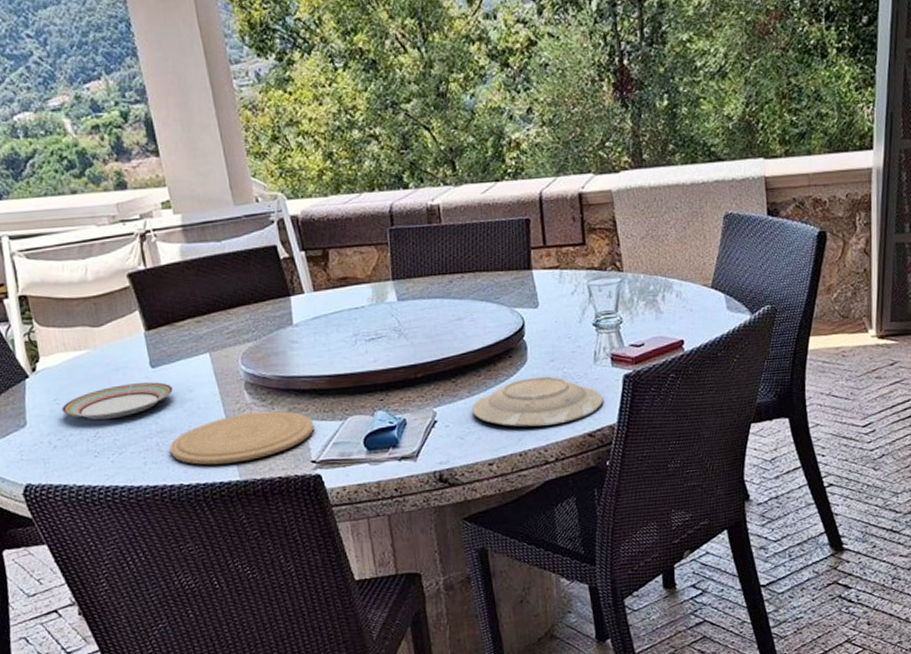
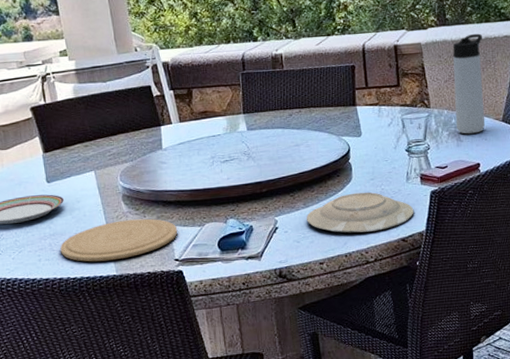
thermos bottle: none [651,177,691,304] -> present [453,33,485,134]

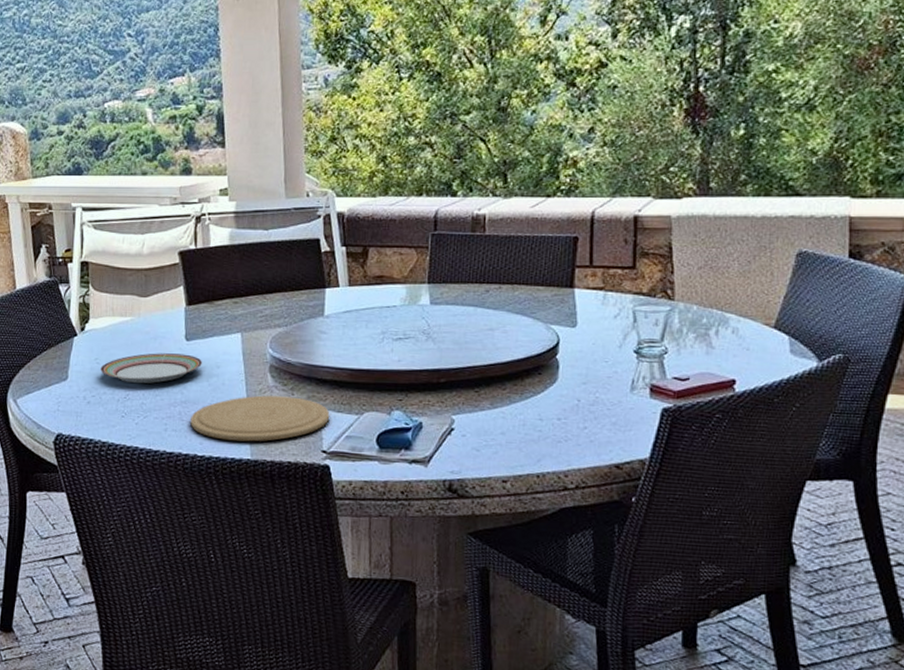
plate: present [306,192,414,233] -> none [492,397,637,451]
thermos bottle: present [453,33,485,134] -> none [708,209,759,340]

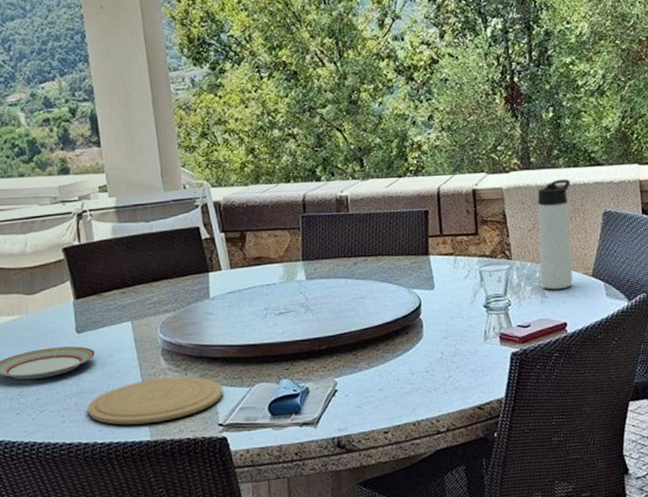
thermos bottle: none [708,209,759,340] -> present [537,179,573,290]

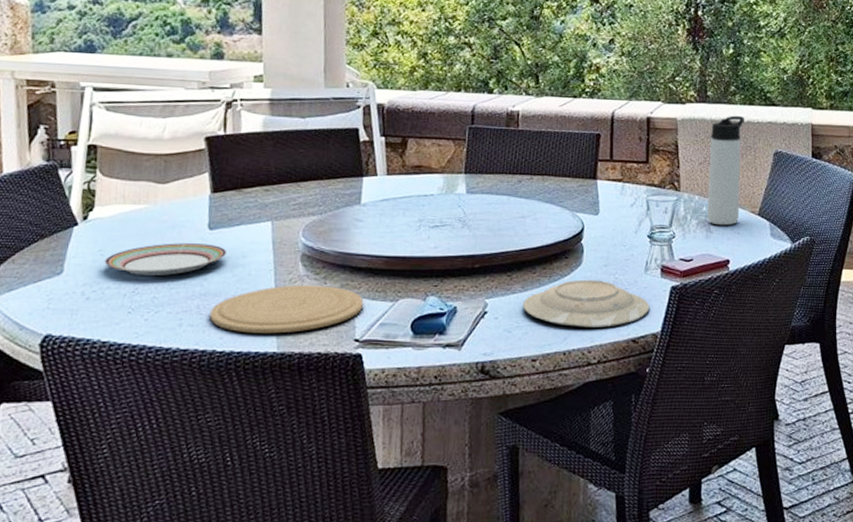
plate: none [370,352,492,398] -> present [523,279,650,327]

